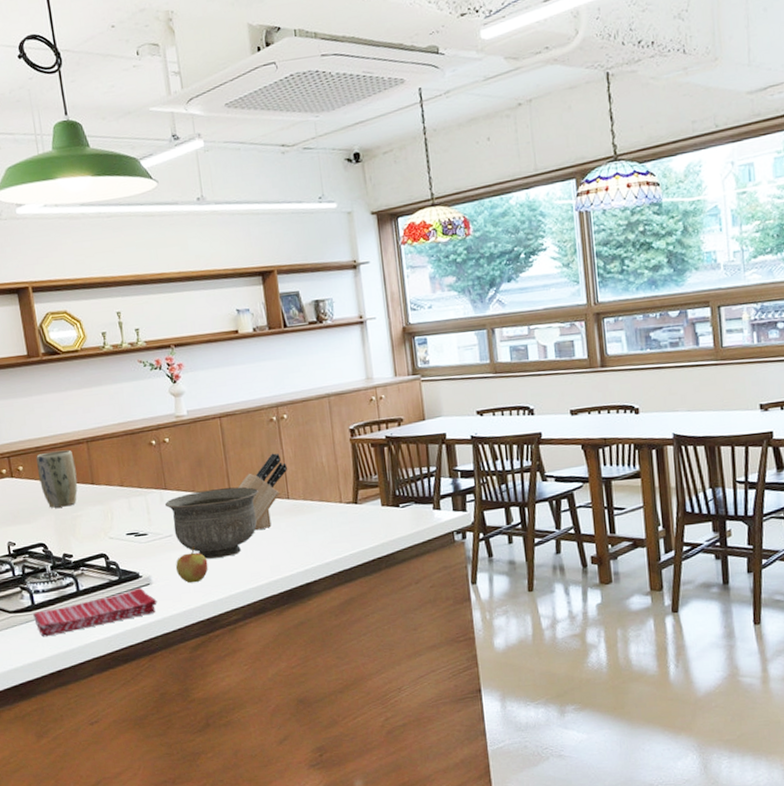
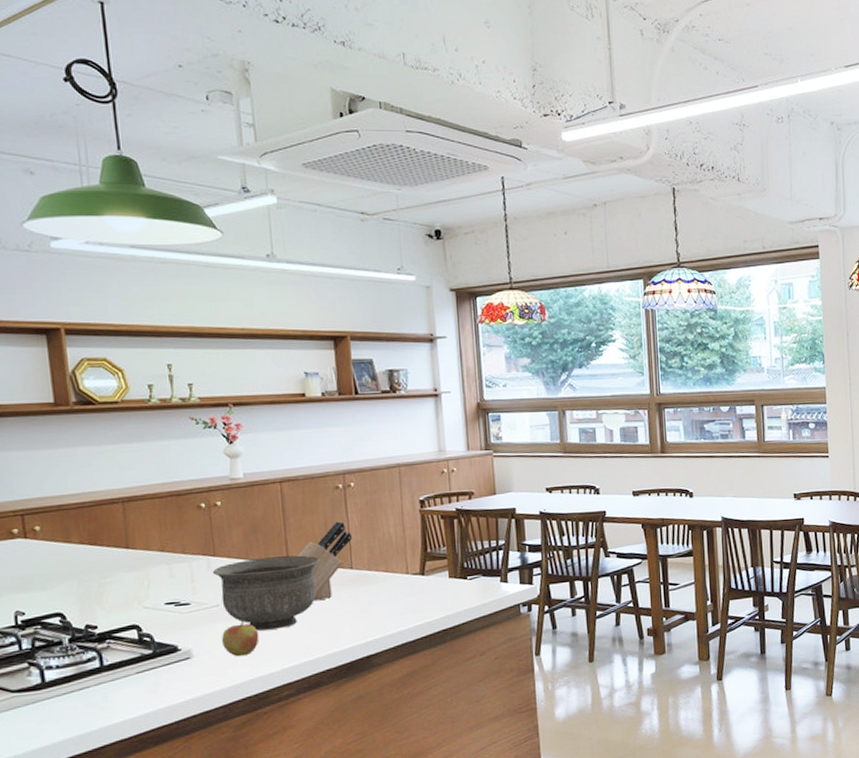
dish towel: present [33,587,157,637] -> none [43,661,198,720]
plant pot: present [36,449,78,508] -> none [58,509,109,574]

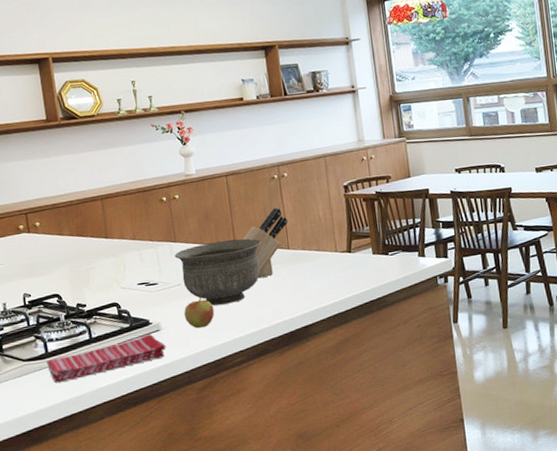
dish towel: none [43,661,198,720] -> present [47,333,166,384]

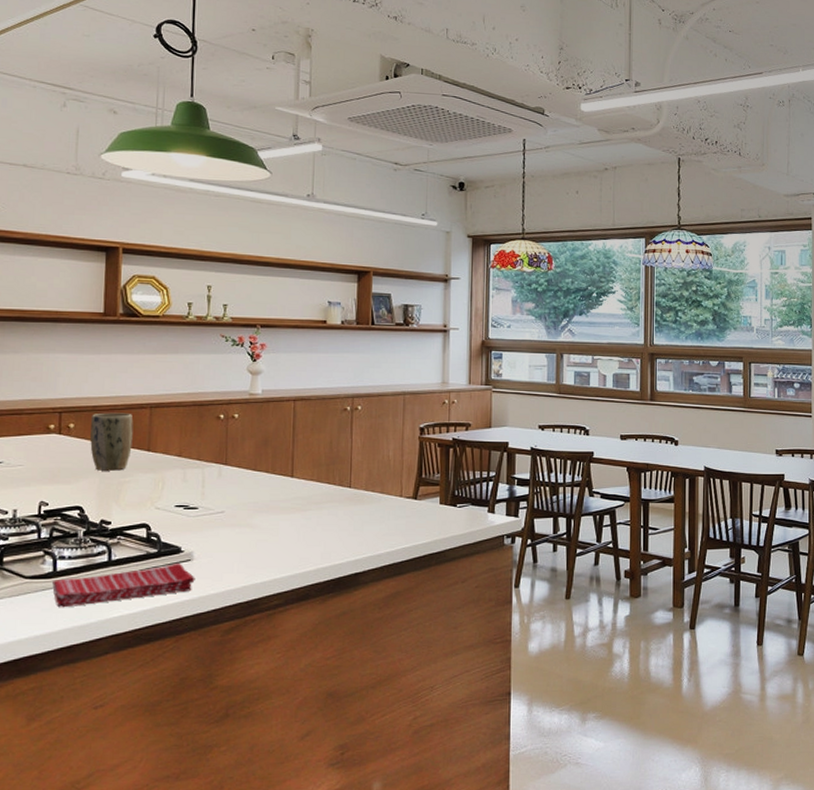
plant pot: none [53,206,92,261] -> present [90,412,134,471]
bowl: present [174,238,262,306] -> none [222,470,322,539]
apple: present [184,294,215,329] -> none [223,525,257,563]
knife block: present [242,207,287,279] -> none [301,441,353,516]

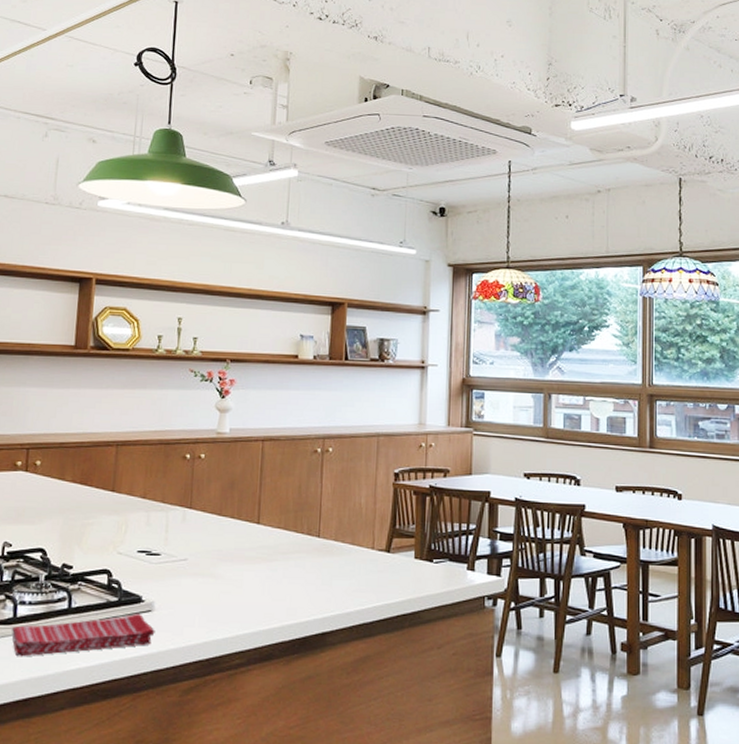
plant pot: present [90,412,134,471] -> none [55,450,99,512]

